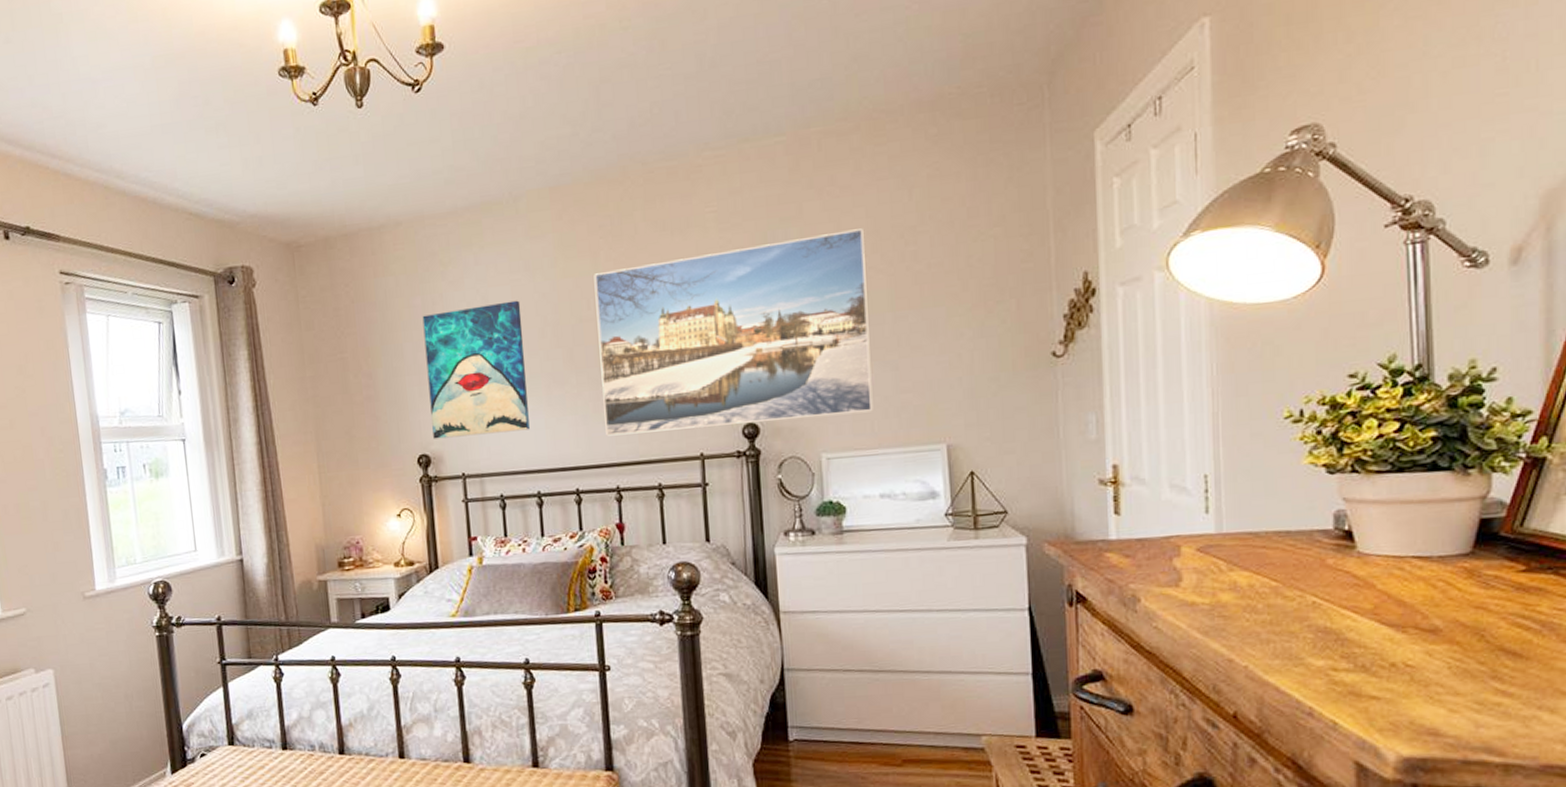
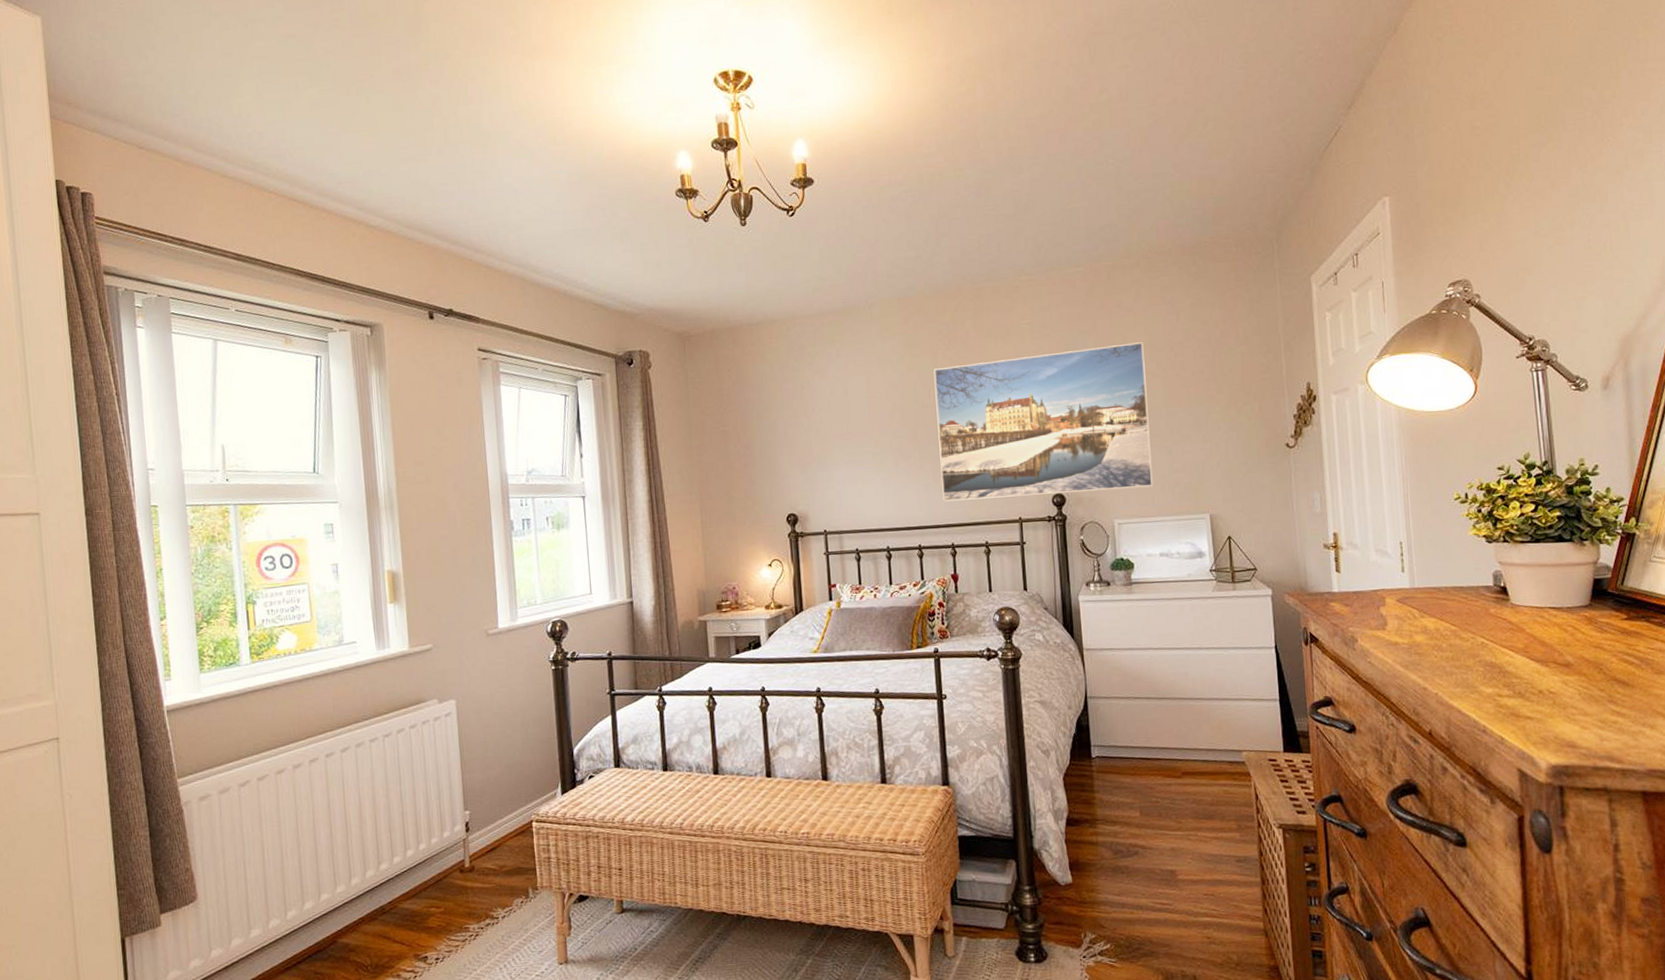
wall art: present [422,300,530,439] -> none [792,388,881,501]

